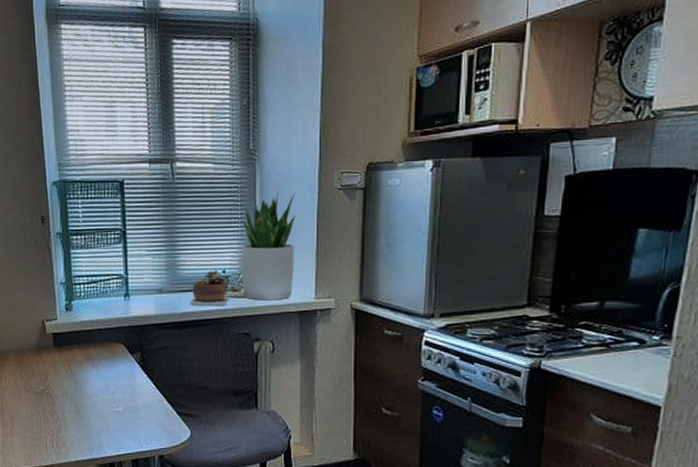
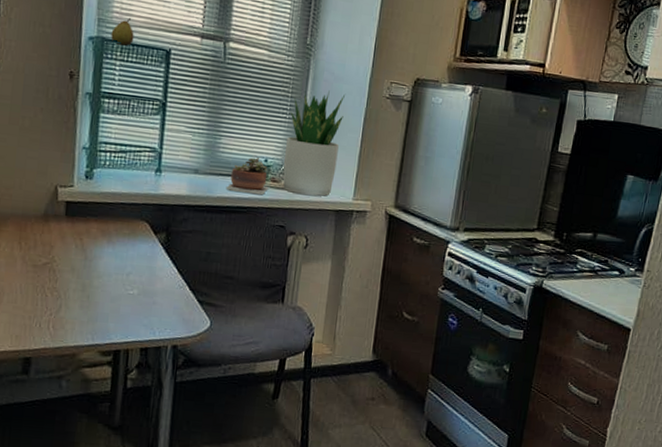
fruit: none [71,158,90,185] -> present [111,18,134,47]

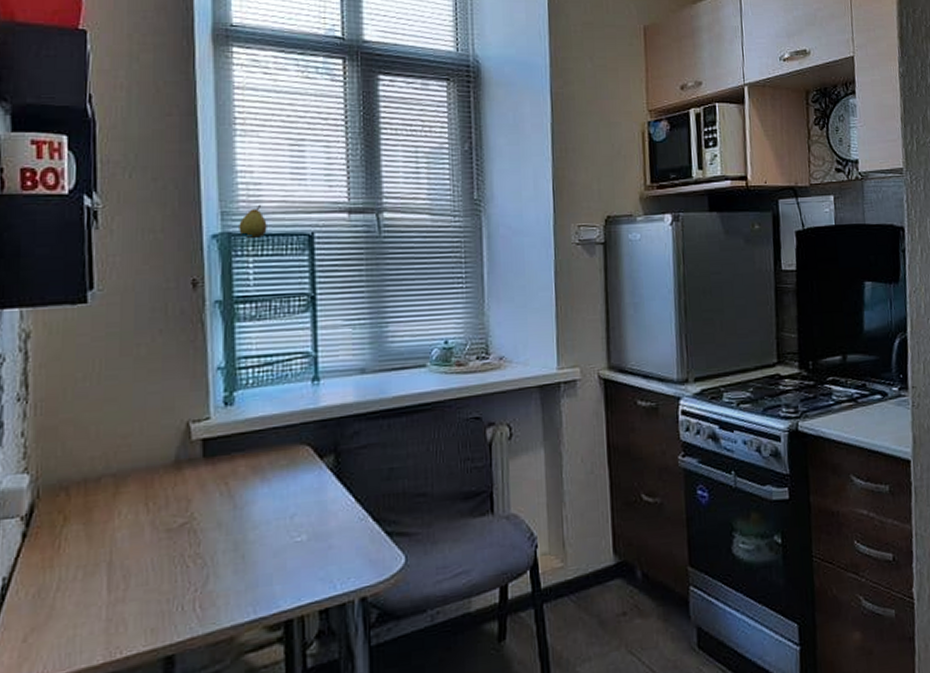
succulent plant: present [225,157,269,195] -> none [402,341,454,387]
planter: present [283,90,346,197] -> none [466,247,532,376]

